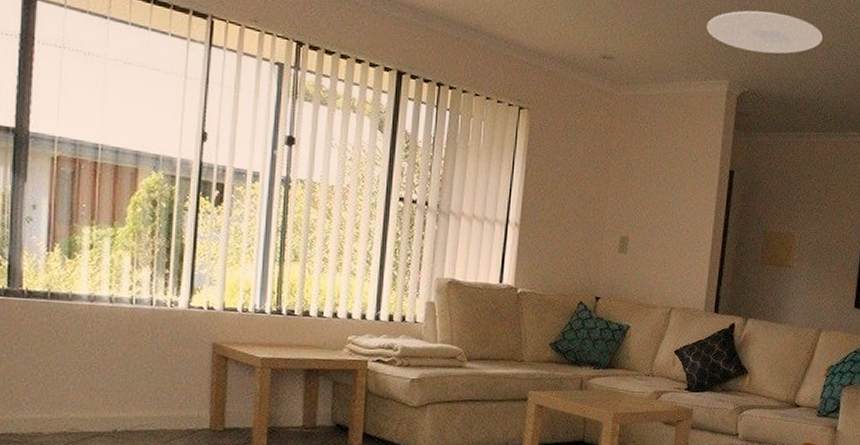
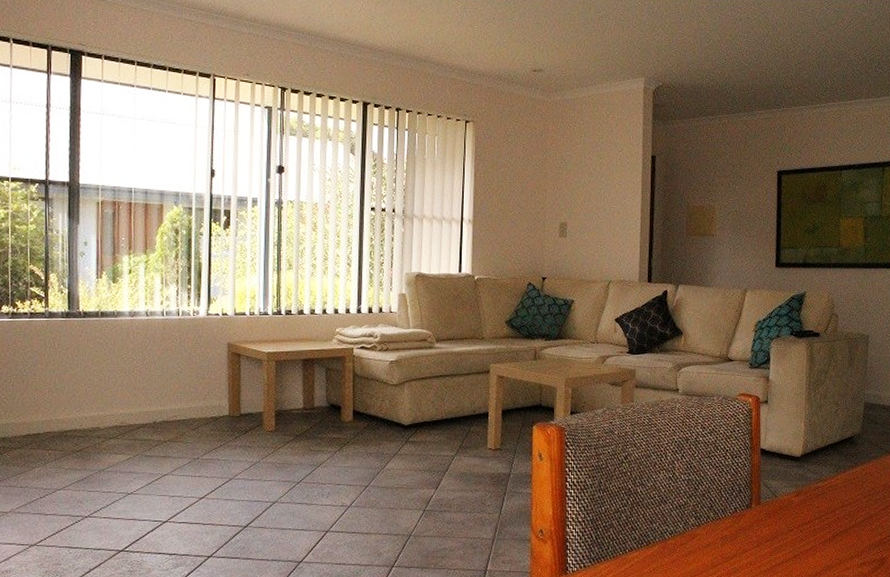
ceiling light: present [706,10,823,54] -> none [621,14,725,51]

